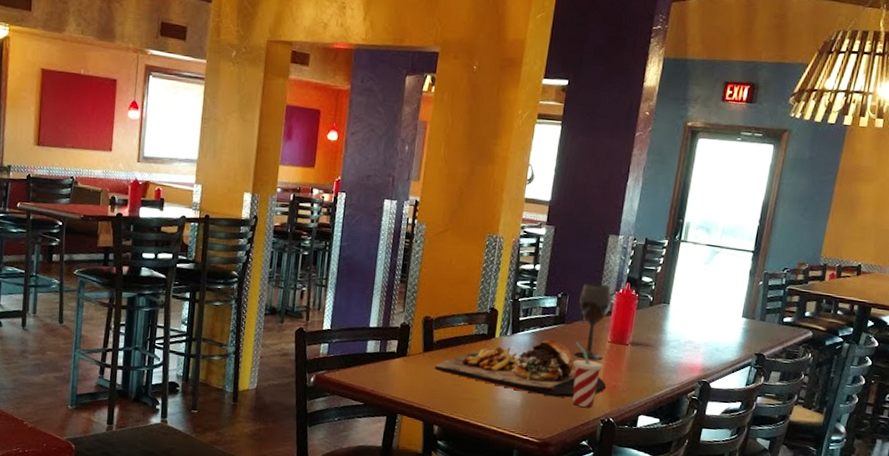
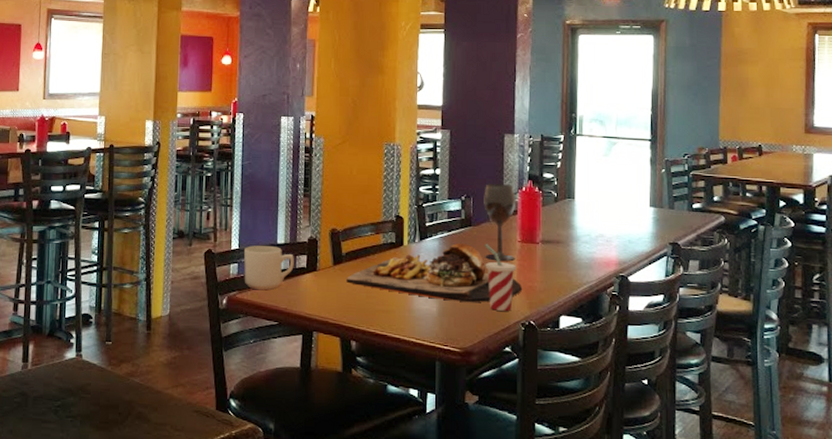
mug: none [333,327,385,372] -> present [243,245,294,291]

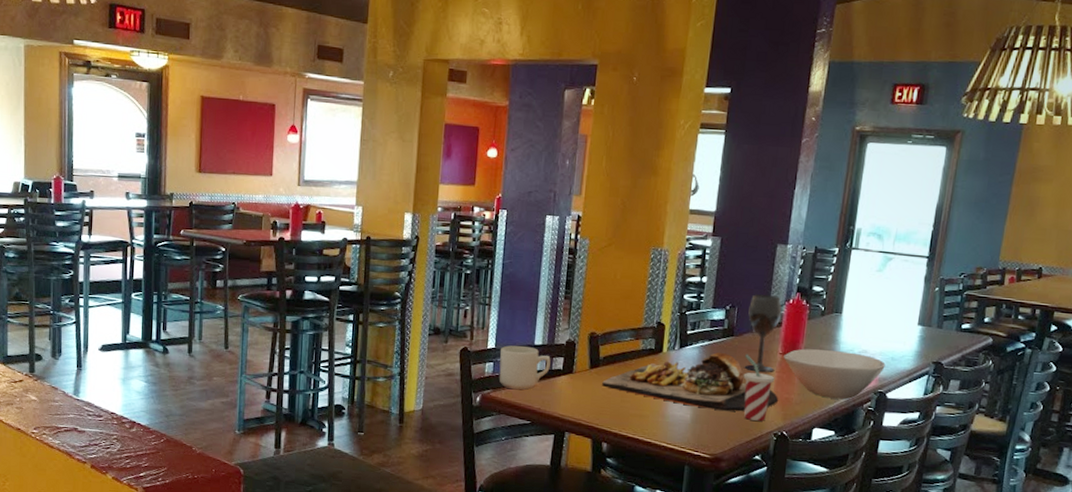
bowl: none [523,235,623,285] -> present [783,348,885,400]

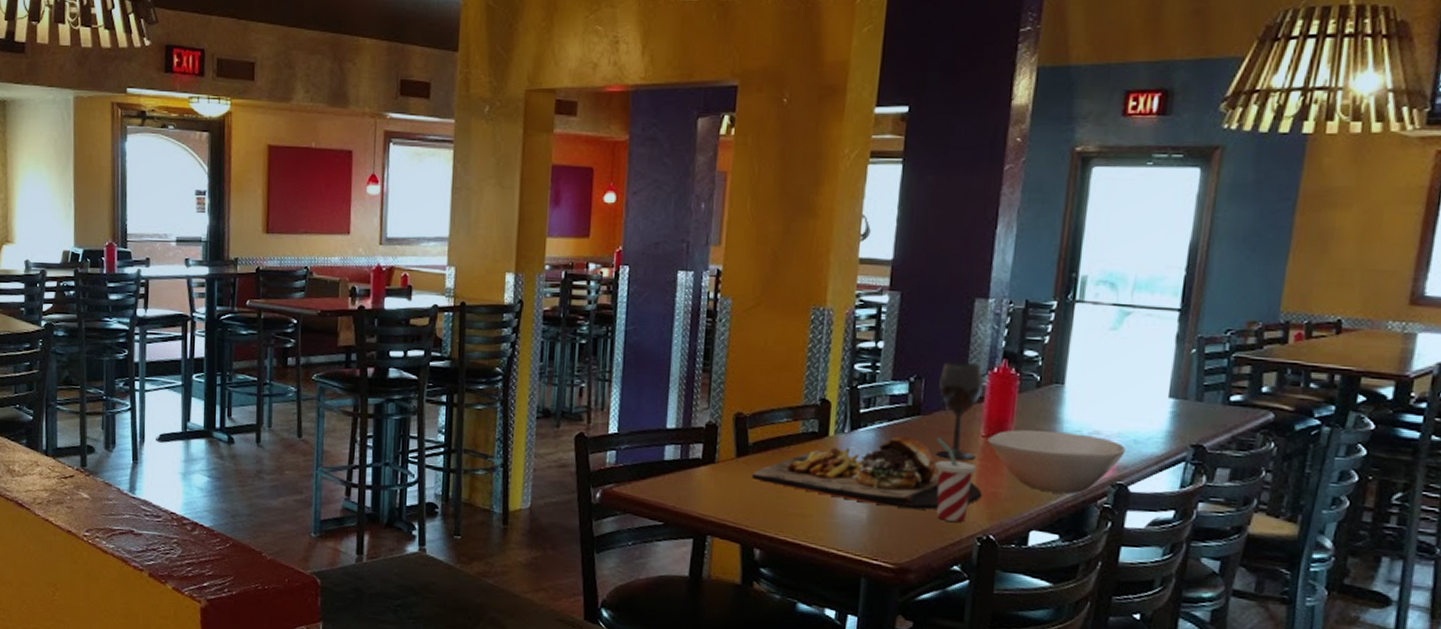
mug: present [499,345,551,390] -> none [623,429,687,484]

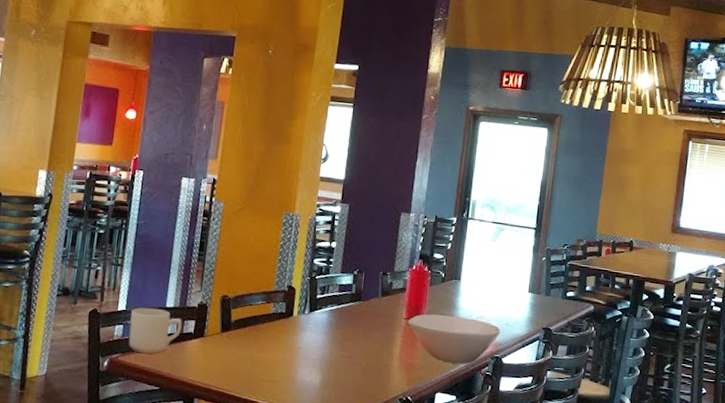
mug: none [623,429,687,484] -> present [128,307,182,354]
food tray: present [751,435,982,510] -> none [232,316,403,377]
beverage cup: present [934,437,977,522] -> none [370,318,400,386]
wine glass: present [935,362,984,461] -> none [371,260,406,338]

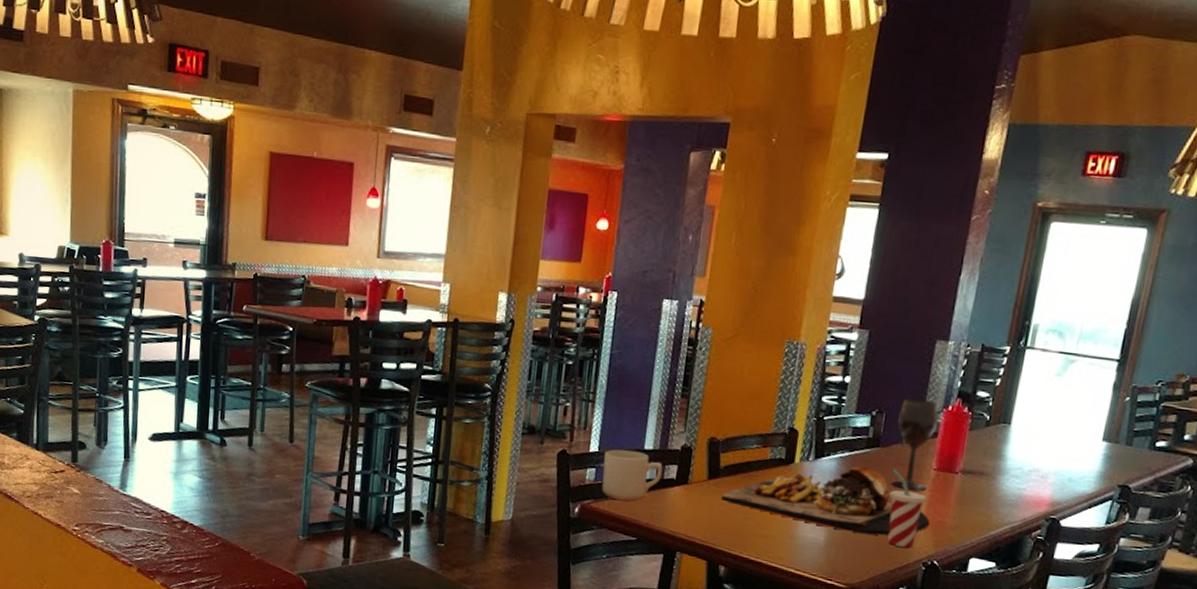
food tray: none [232,316,403,377] -> present [720,464,930,536]
beverage cup: none [370,318,400,386] -> present [888,468,927,548]
wine glass: none [371,260,406,338] -> present [890,398,939,491]
bowl: present [408,314,501,364] -> none [938,464,1061,526]

